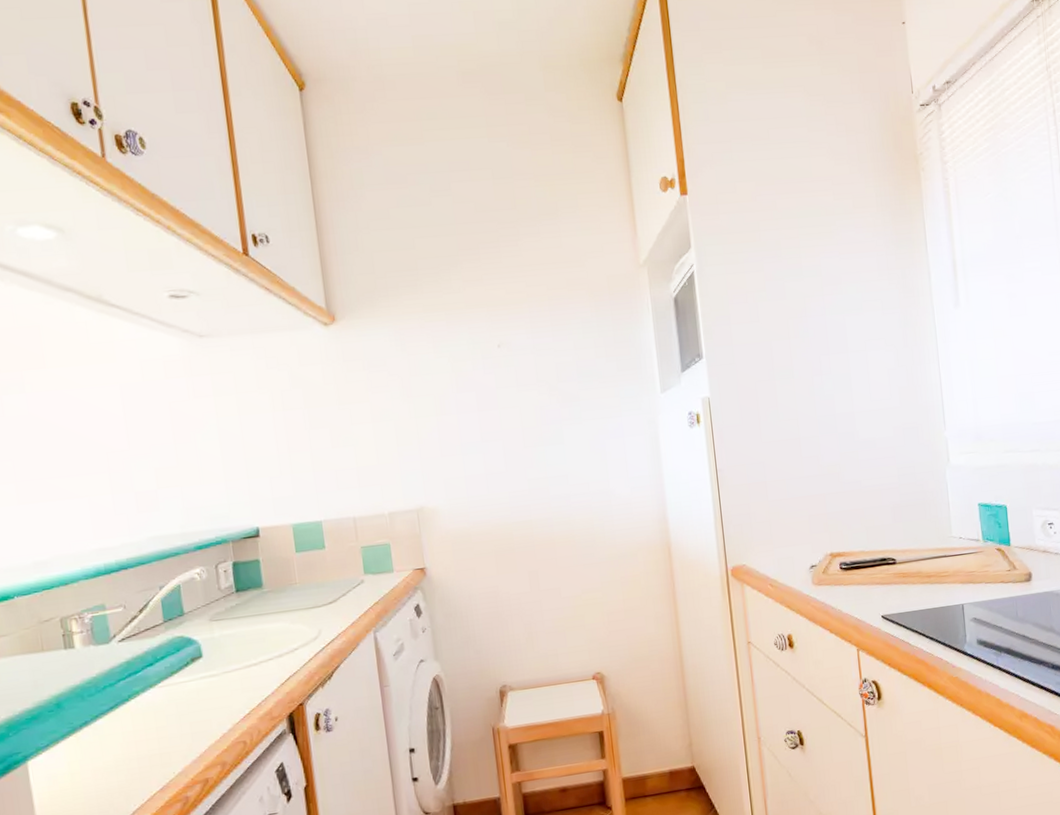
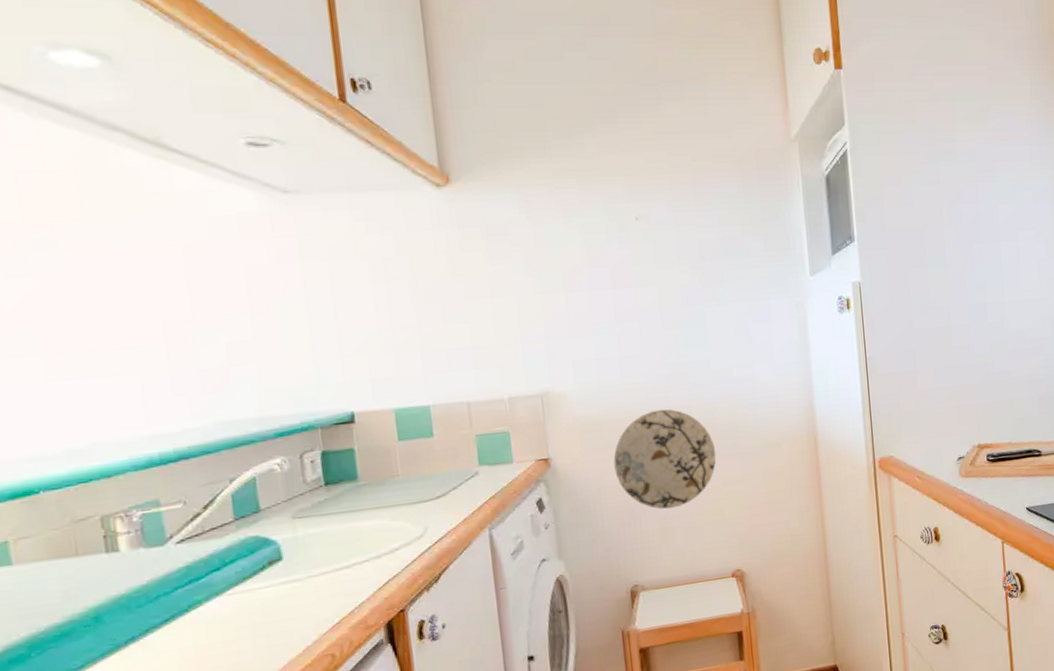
decorative plate: none [482,521,576,615] -> present [613,409,717,509]

